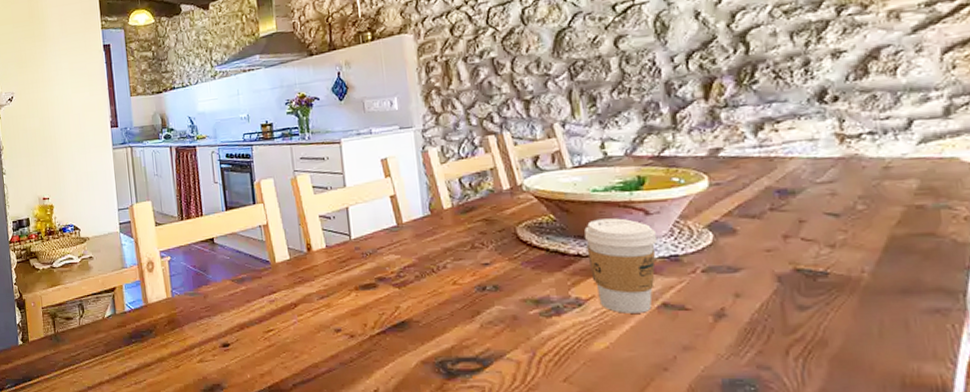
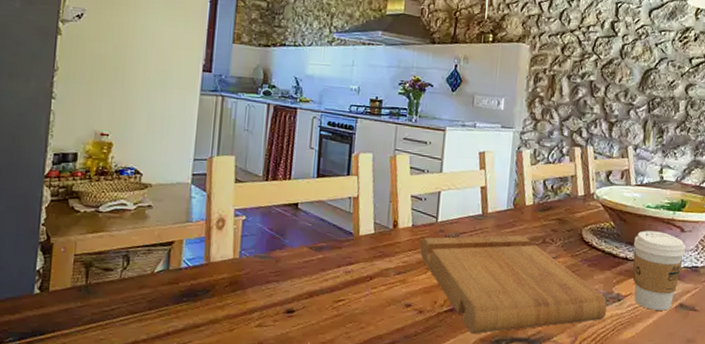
cutting board: none [338,243,567,356] -> present [420,235,607,334]

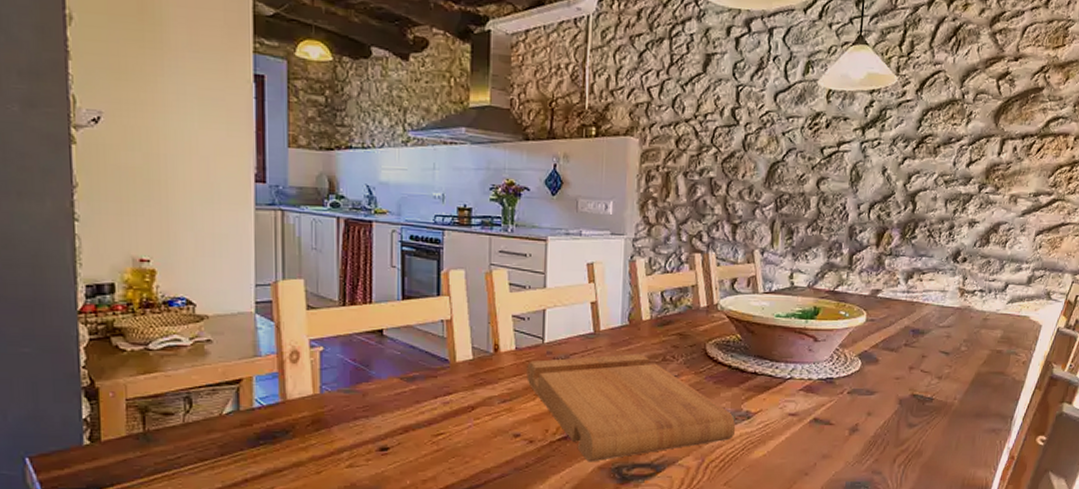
coffee cup: present [632,230,686,311] -> none [762,342,819,426]

